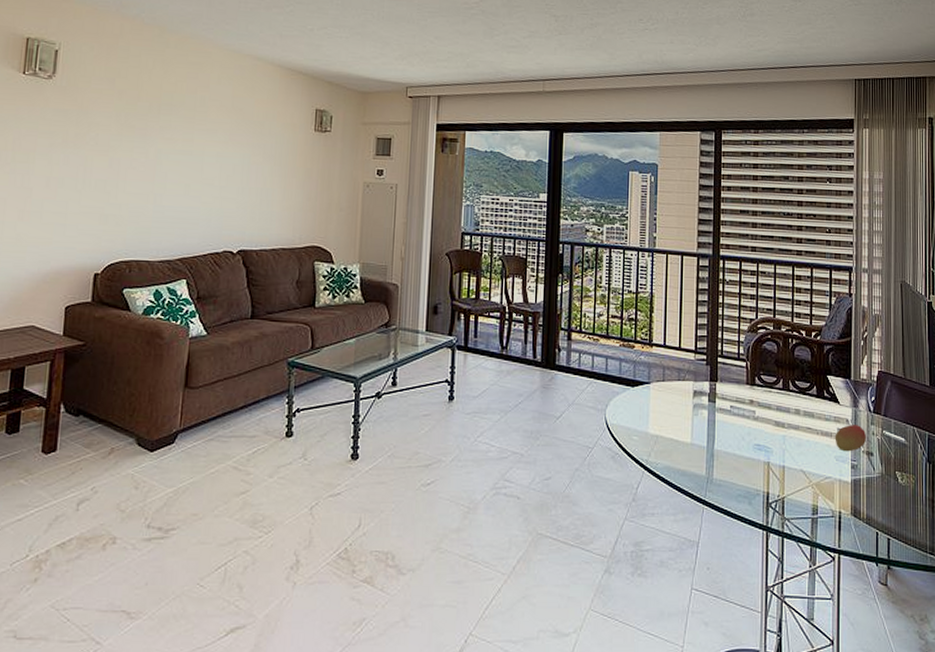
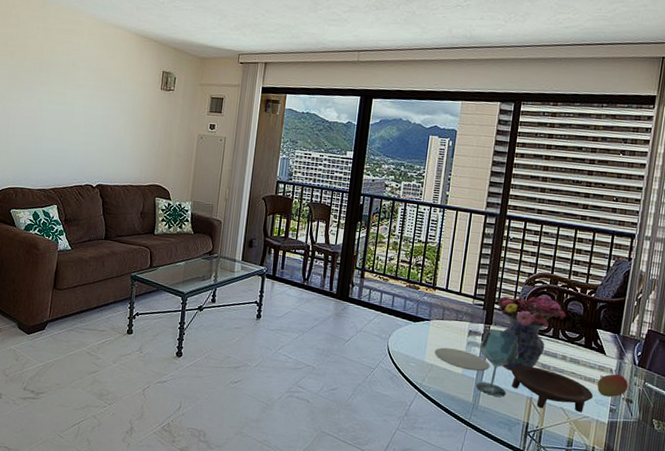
plate: none [658,414,721,438] -> present [434,347,490,371]
wine glass: none [707,386,749,465] -> present [475,328,519,397]
flower arrangement: none [720,343,794,433] -> present [497,295,567,371]
bowl: none [744,425,832,474] -> present [511,365,593,413]

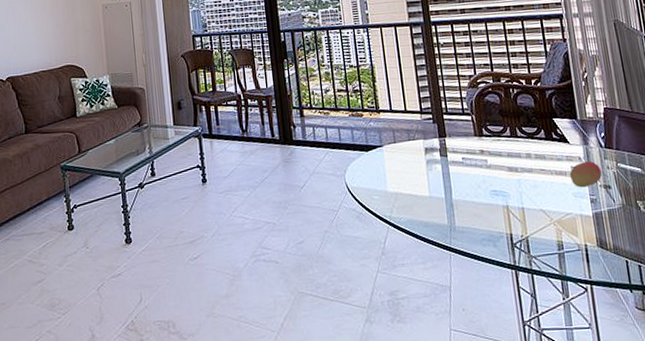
plate: present [434,347,490,371] -> none [395,170,456,191]
wine glass: present [475,328,519,397] -> none [440,140,482,213]
flower arrangement: present [497,295,567,371] -> none [445,95,519,182]
bowl: present [511,365,593,413] -> none [479,172,569,216]

